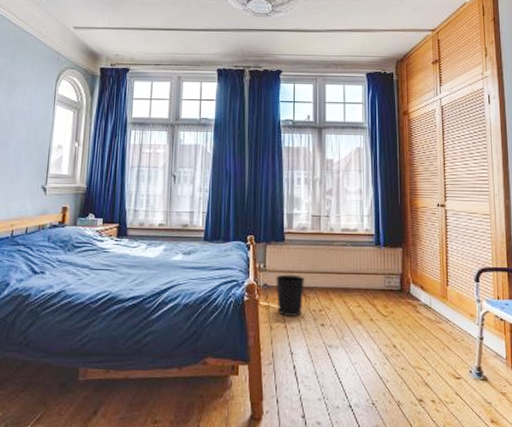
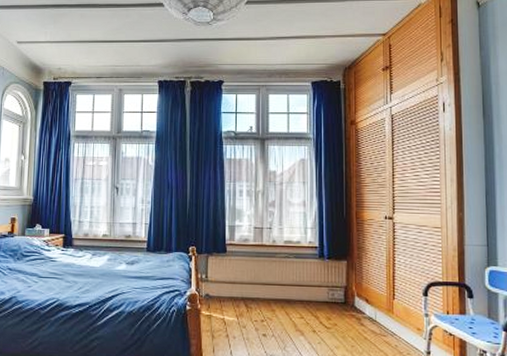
wastebasket: present [276,274,304,316] -> none [218,285,246,326]

